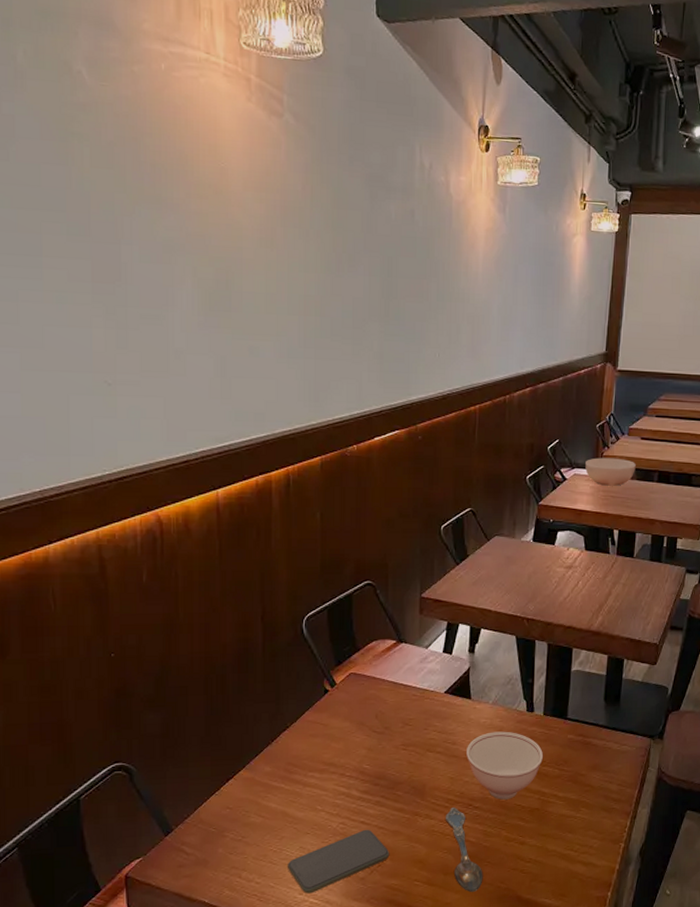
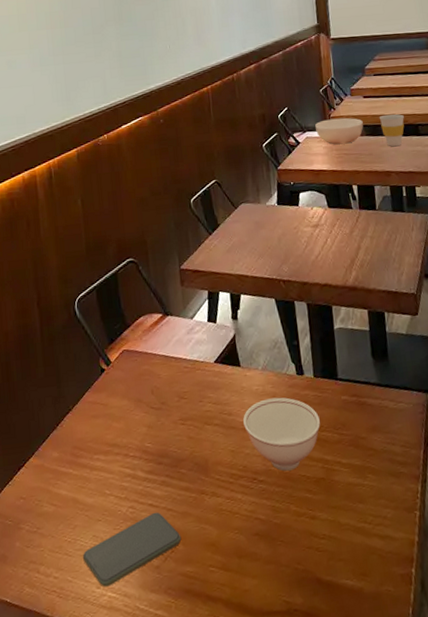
spoon: present [446,807,483,892] -> none [232,483,279,577]
cup: none [653,460,679,495] -> present [379,114,405,147]

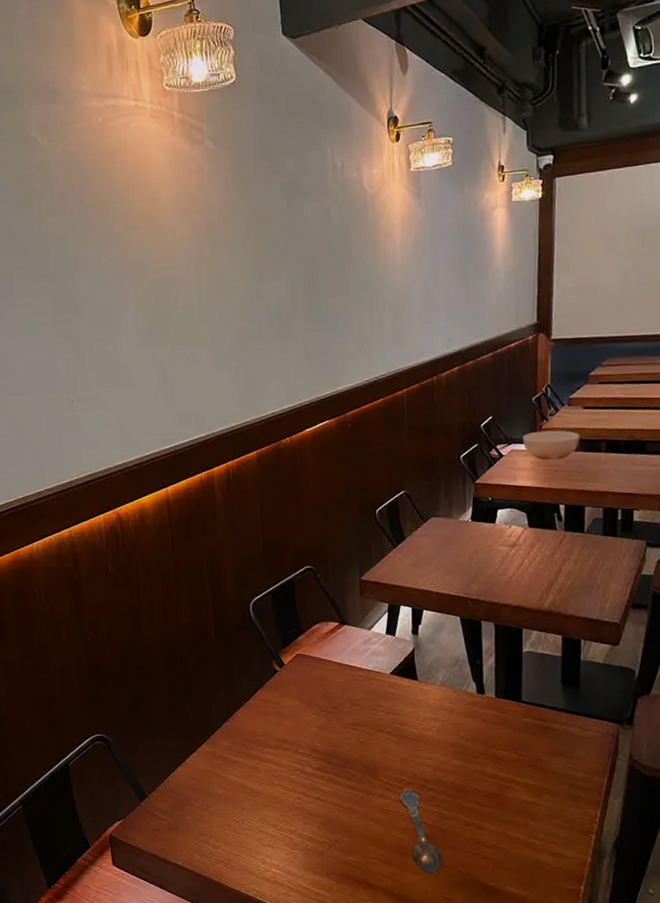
smartphone: present [82,512,182,587] -> none [249,805,346,864]
spoon: none [232,483,279,577] -> present [400,788,442,874]
bowl: present [242,397,320,471] -> none [415,713,498,783]
cup: present [379,114,405,147] -> none [599,428,630,465]

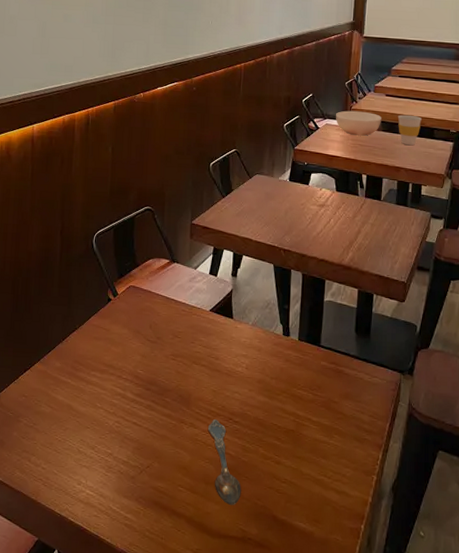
cup: none [599,428,630,465] -> present [397,114,422,146]

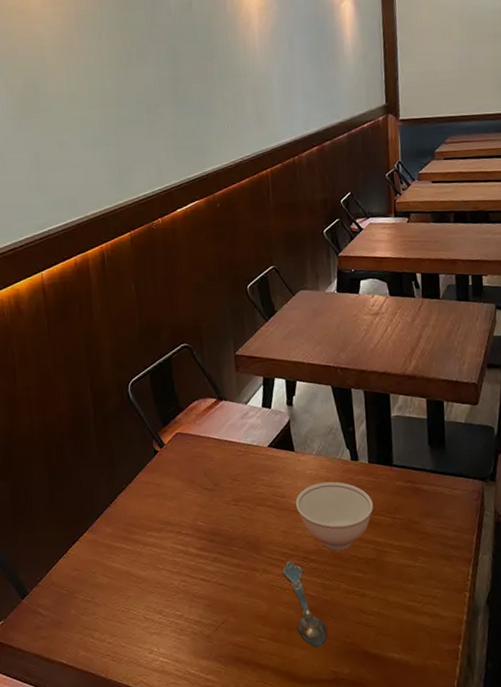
bowl: none [227,351,298,418] -> present [295,481,373,552]
bowl: present [336,110,381,136] -> none [379,203,431,232]
cup: present [397,114,422,146] -> none [447,200,474,234]

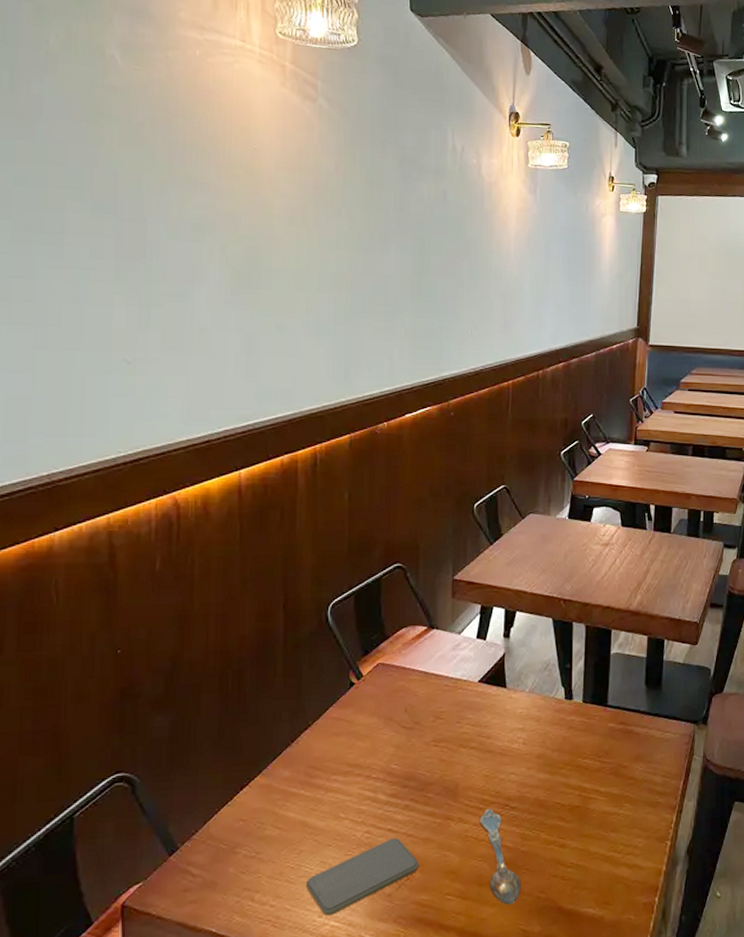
smartphone: none [135,586,232,653] -> present [305,837,420,916]
bowl: present [295,481,373,552] -> none [501,721,583,798]

